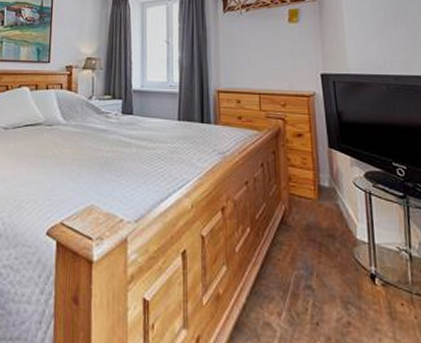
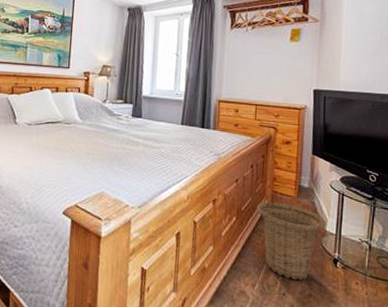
basket: none [272,207,357,305] -> present [256,202,327,280]

